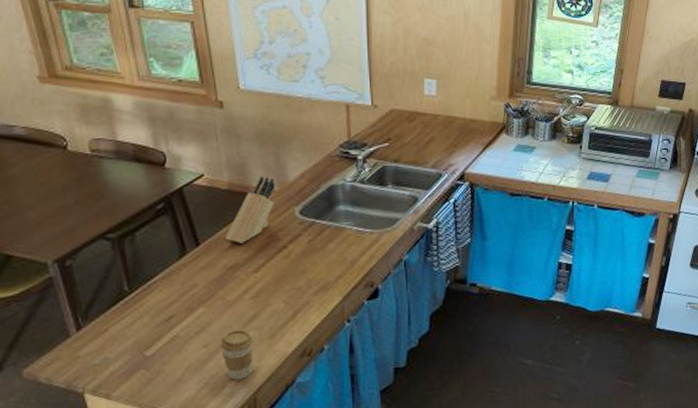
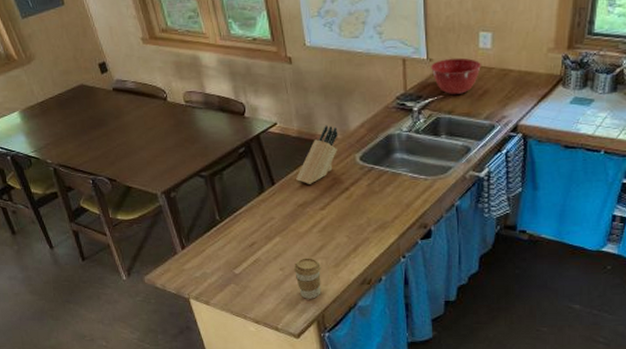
mixing bowl: none [376,104,427,142] -> present [431,57,481,94]

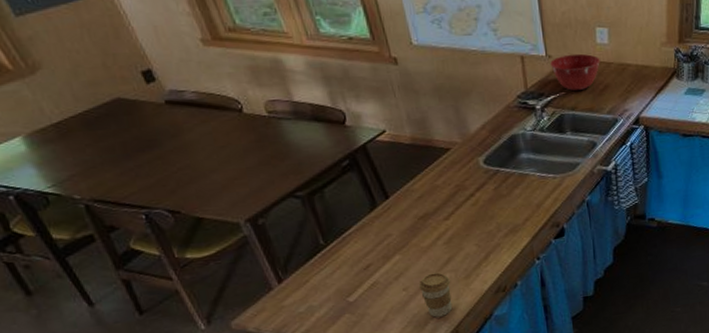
knife block: present [296,125,338,184] -> none [413,129,458,194]

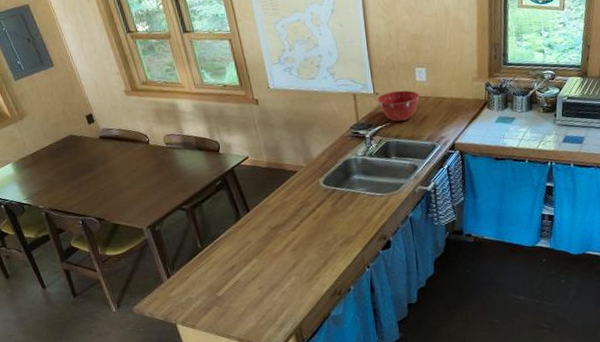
coffee cup: present [418,272,453,318] -> none [270,275,298,314]

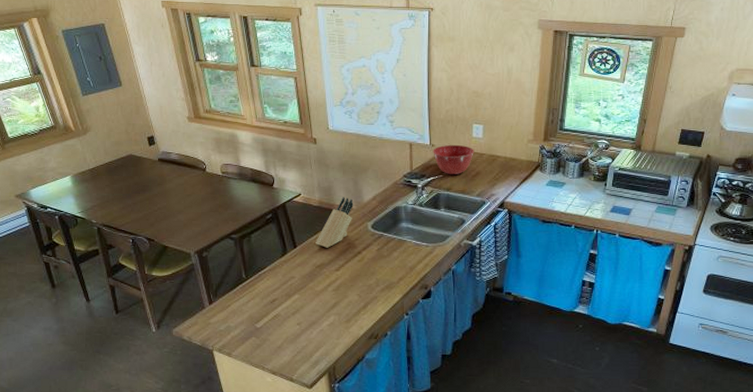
knife block: none [268,155,303,209] -> present [316,197,354,248]

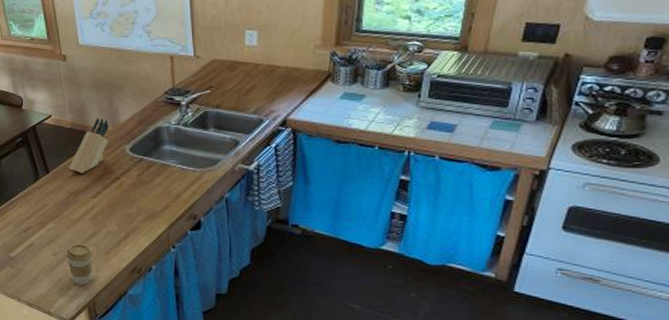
coffee cup: none [309,314,335,352] -> present [66,244,93,285]
mixing bowl: present [433,144,474,174] -> none [198,54,248,89]

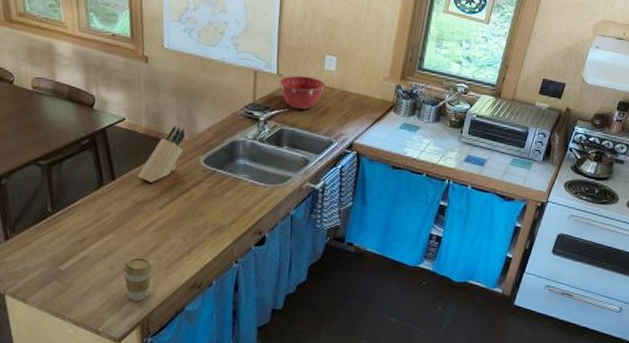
mixing bowl: none [198,54,248,89] -> present [279,75,325,110]

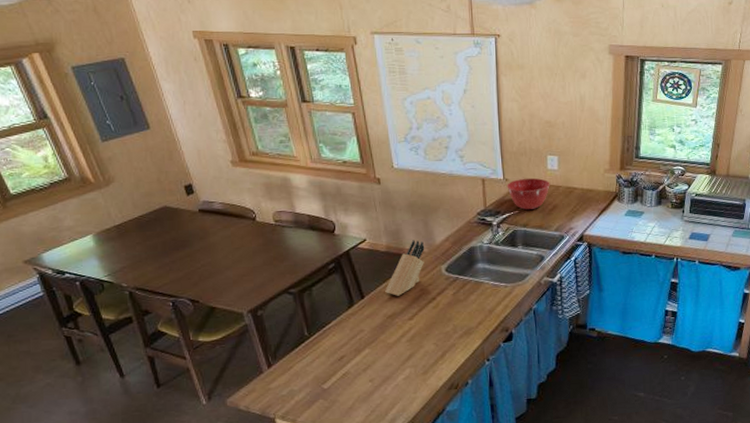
coffee cup: present [123,257,153,301] -> none [383,367,411,409]

